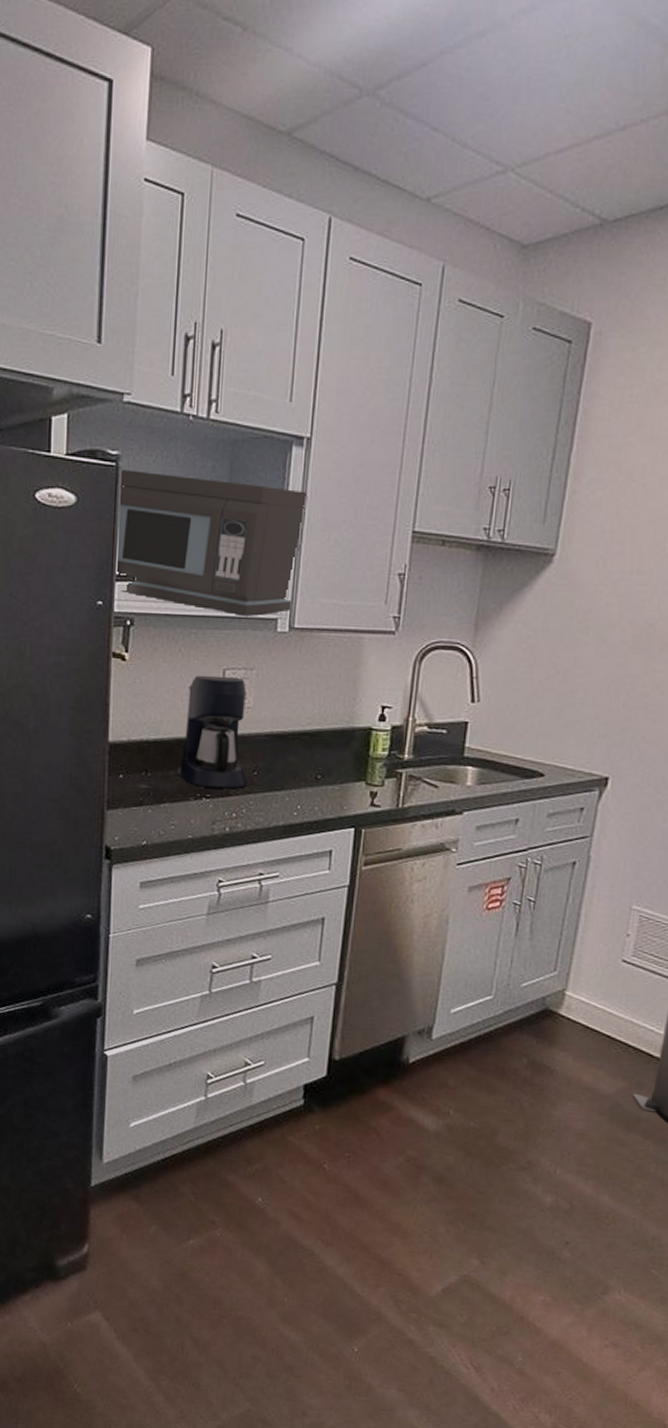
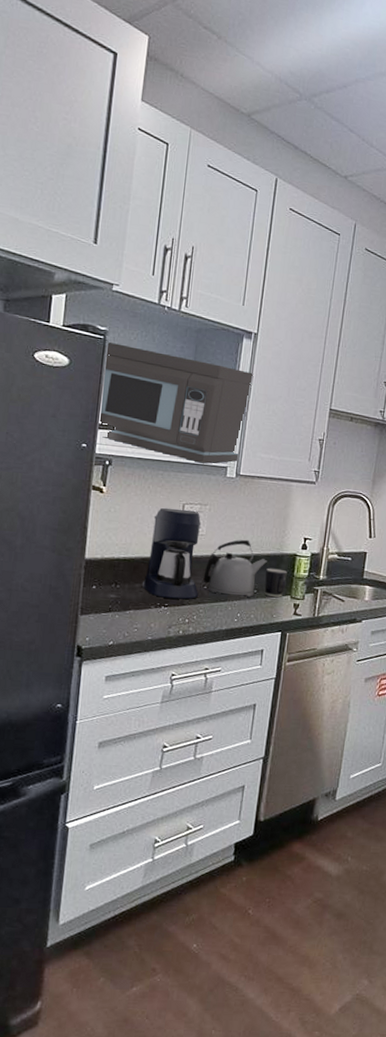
kettle: none [252,711,334,784] -> present [203,539,267,597]
mug: none [331,746,360,784] -> present [264,567,287,597]

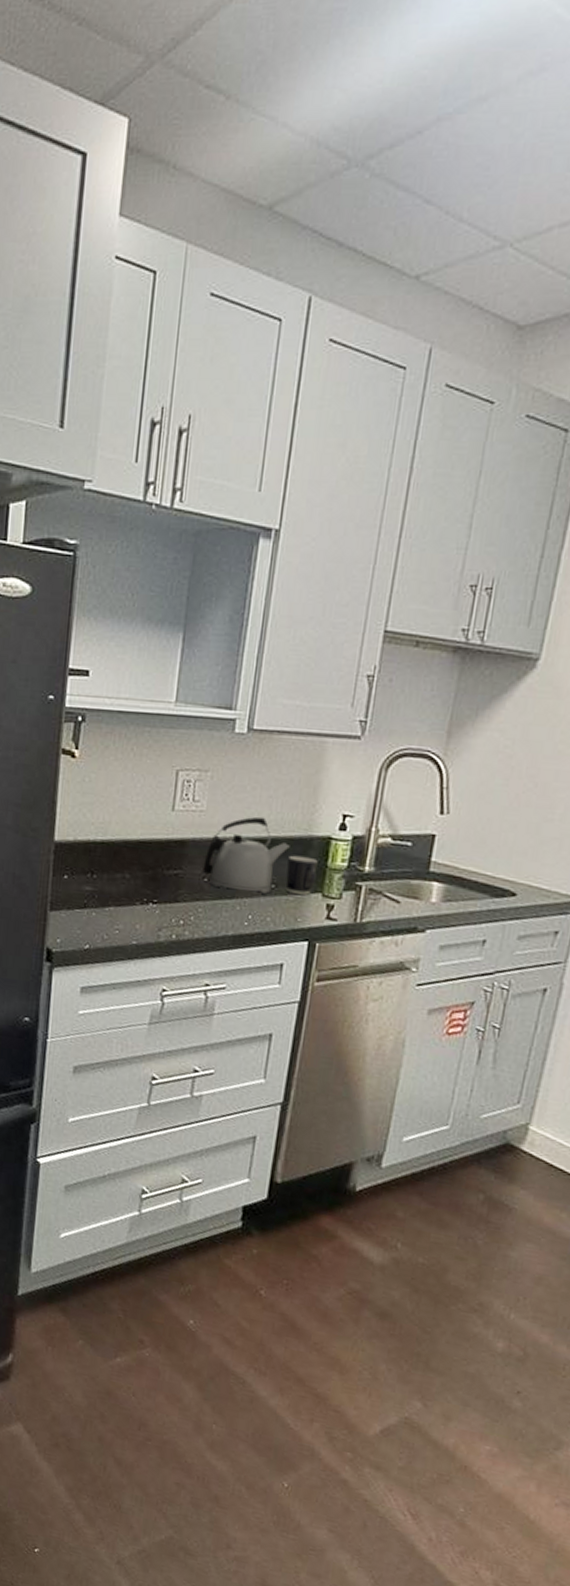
microwave: present [100,342,254,464] -> none [70,560,274,716]
coffee maker: present [141,507,202,600] -> none [124,775,201,896]

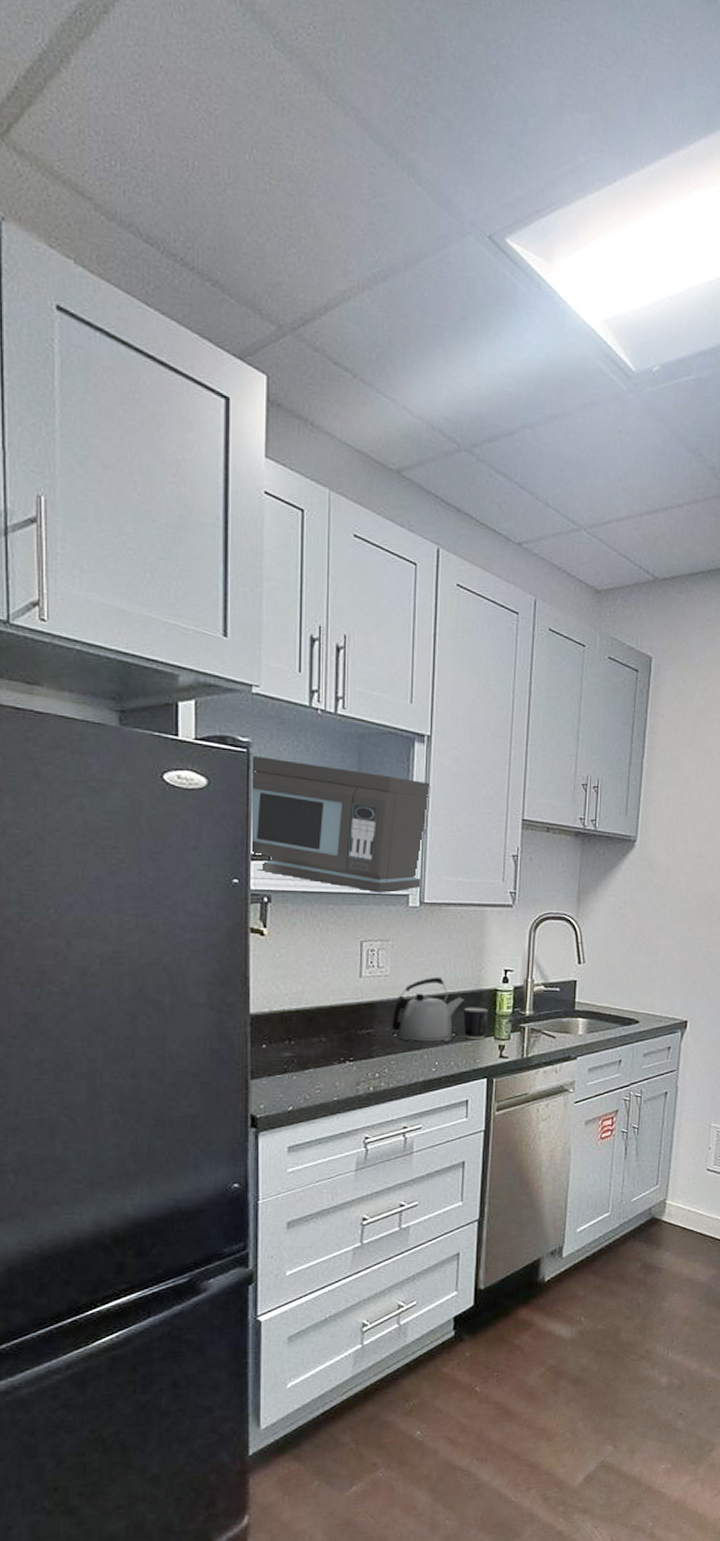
microwave: none [70,560,274,716] -> present [252,756,431,893]

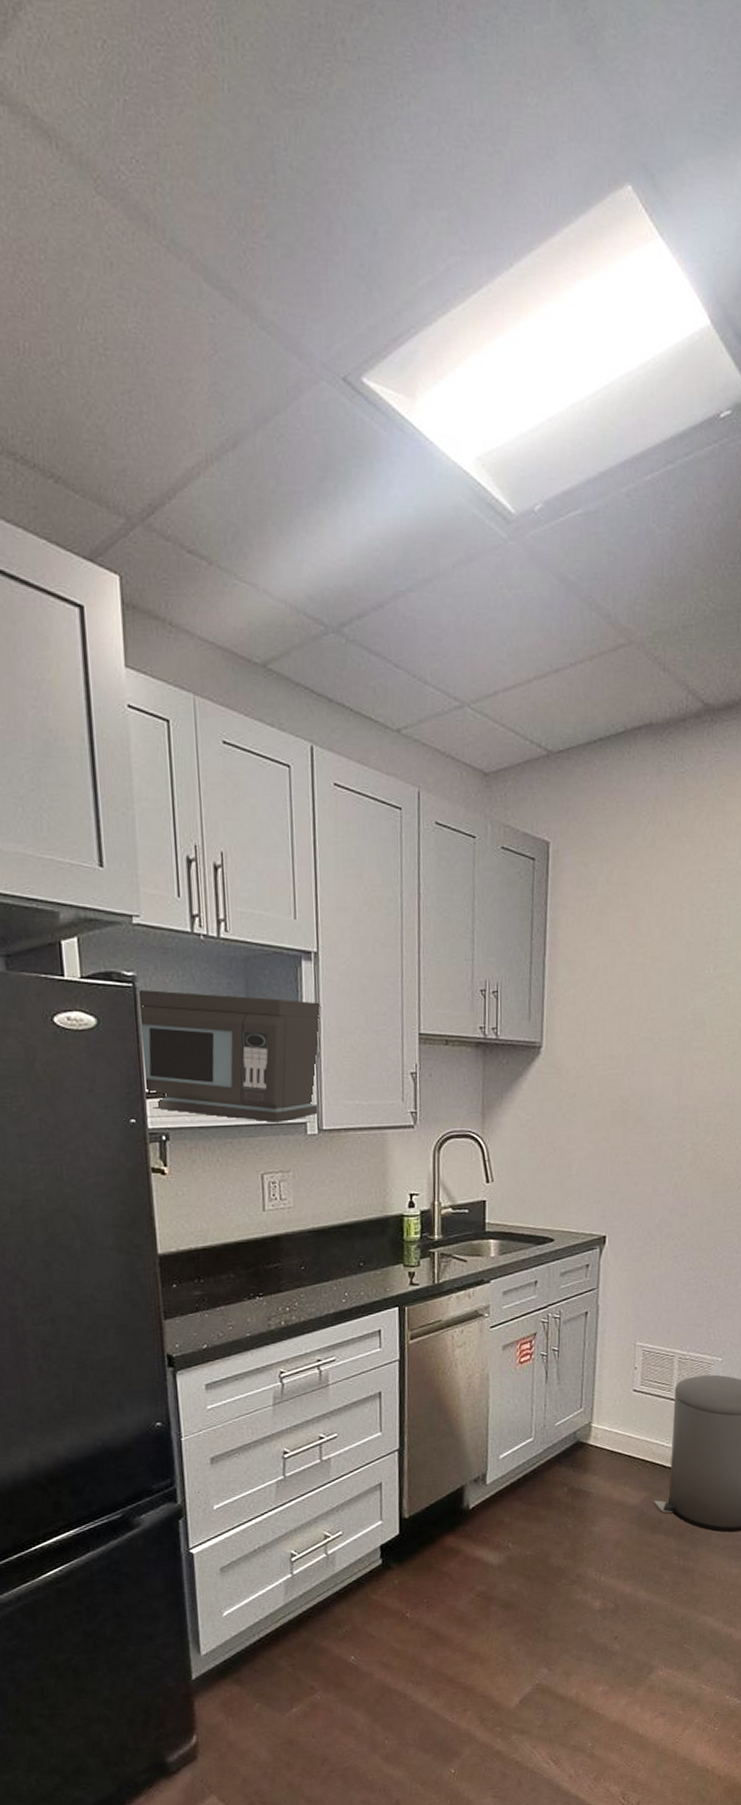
kettle: present [392,977,464,1042] -> none [299,1205,370,1273]
mug: present [464,1007,488,1039] -> none [371,1234,396,1268]

